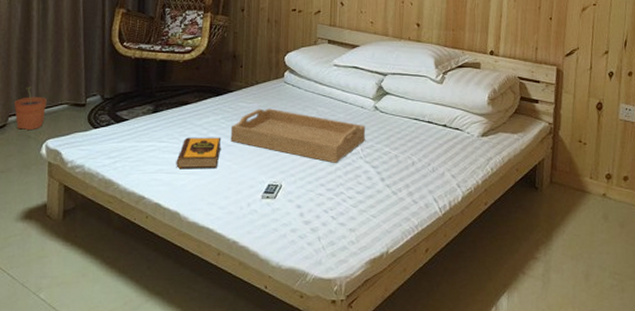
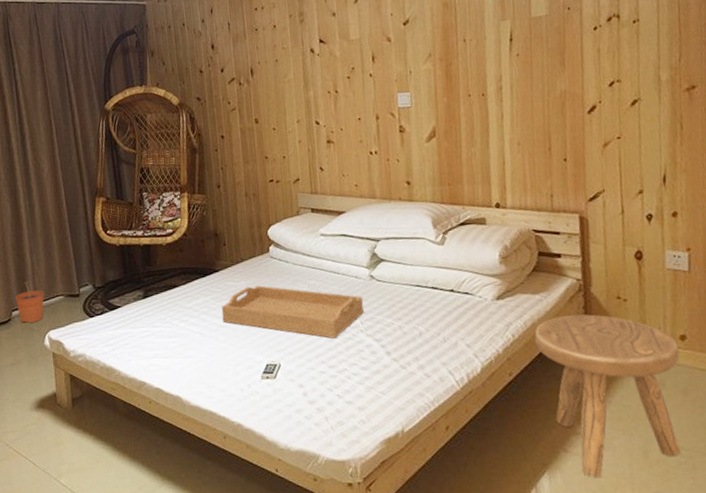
hardback book: present [176,137,222,169] -> none [171,318,214,353]
stool: none [509,154,622,297] -> present [534,314,680,477]

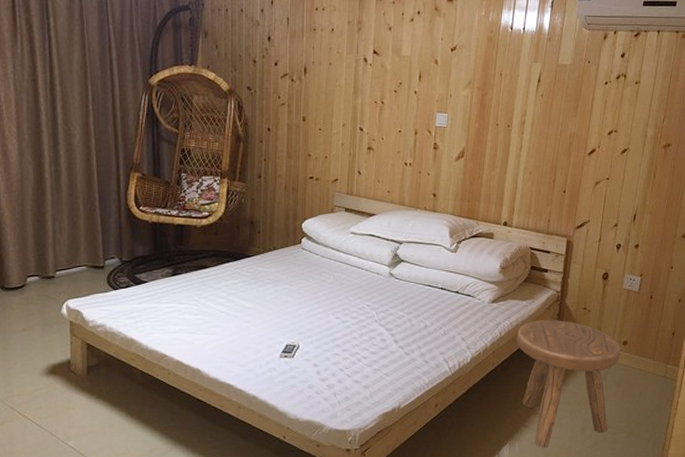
plant pot: present [16,281,44,324] -> none [33,248,65,291]
serving tray: present [221,285,364,339] -> none [249,273,381,326]

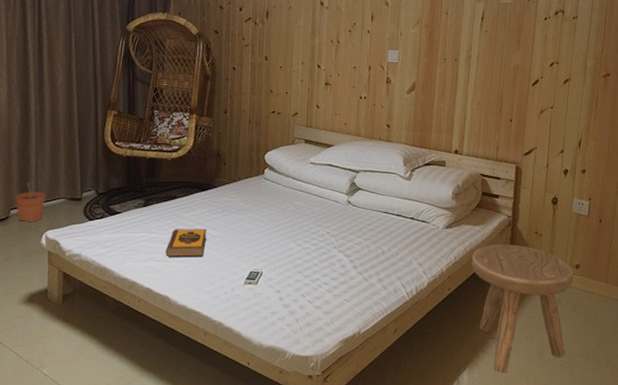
plant pot: none [33,248,65,291] -> present [16,182,45,223]
hardback book: none [196,300,240,330] -> present [165,228,207,258]

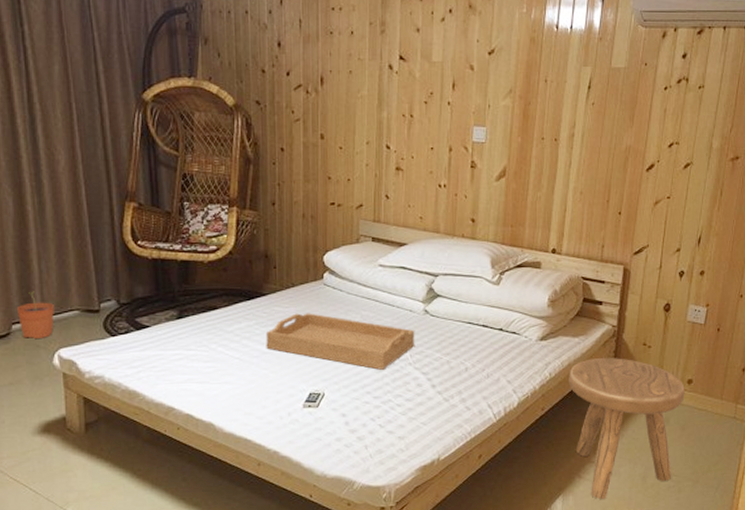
hardback book: present [165,228,207,258] -> none [207,344,256,379]
serving tray: none [215,202,340,252] -> present [265,313,415,370]

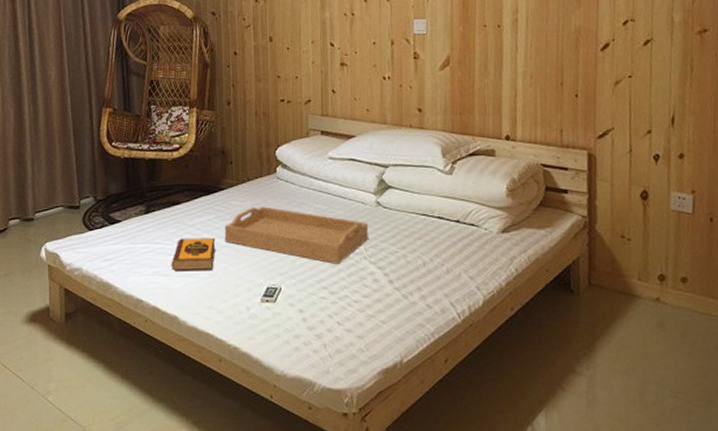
plant pot: present [17,291,54,340] -> none [14,190,43,234]
hardback book: none [207,344,256,379] -> present [171,237,216,272]
stool: present [569,358,685,499] -> none [537,252,680,417]

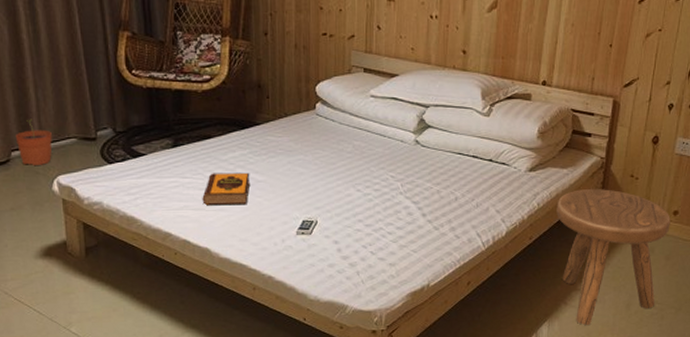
plant pot: none [14,190,43,234] -> present [16,119,52,166]
serving tray: present [224,206,369,264] -> none [259,142,406,199]
stool: none [537,252,680,417] -> present [556,189,671,325]

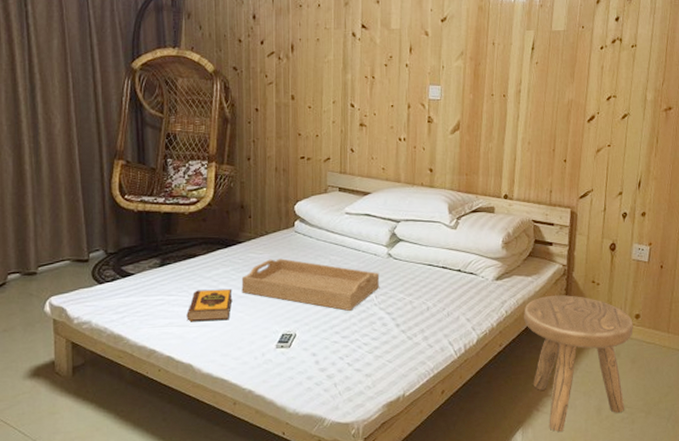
plant pot: present [16,119,52,166] -> none [13,243,47,289]
serving tray: none [259,142,406,199] -> present [241,258,380,311]

